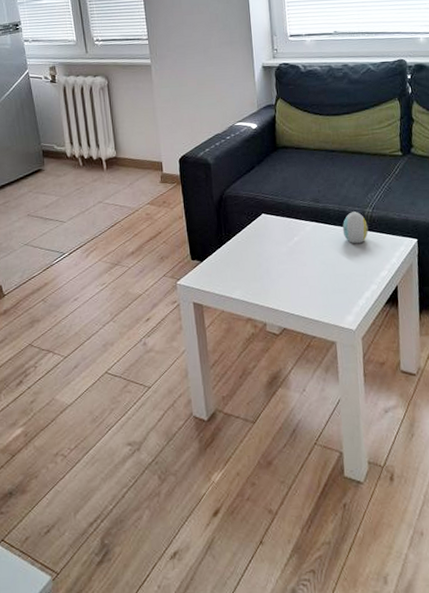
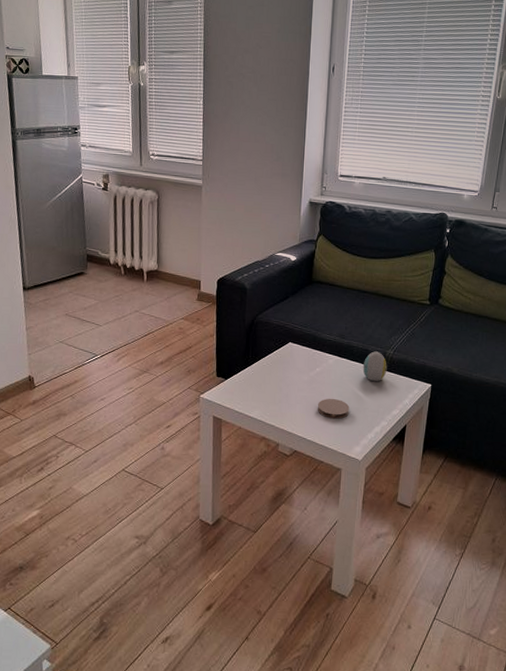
coaster: none [300,267,336,289] -> present [317,398,350,419]

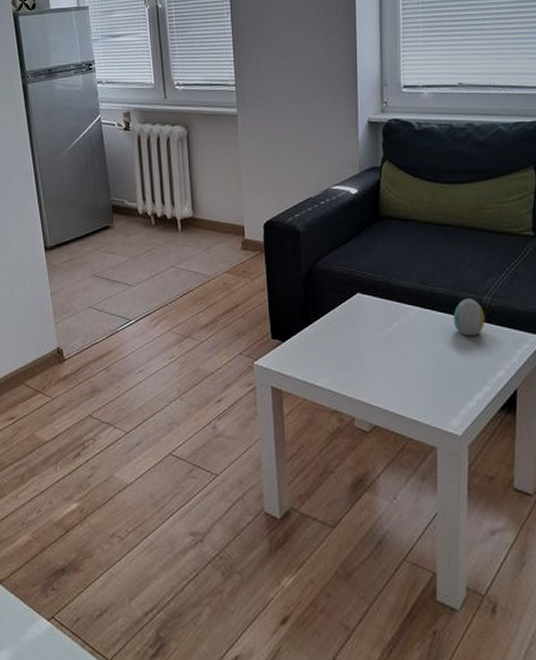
coaster: present [317,398,350,419] -> none [399,359,441,385]

